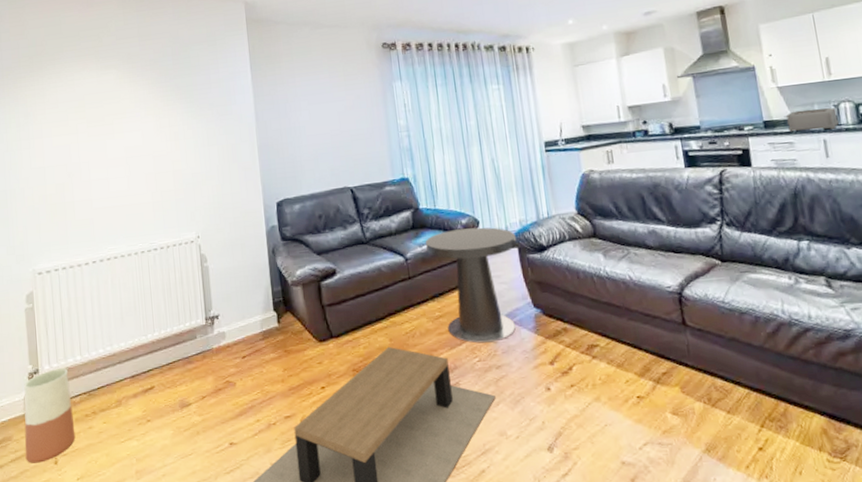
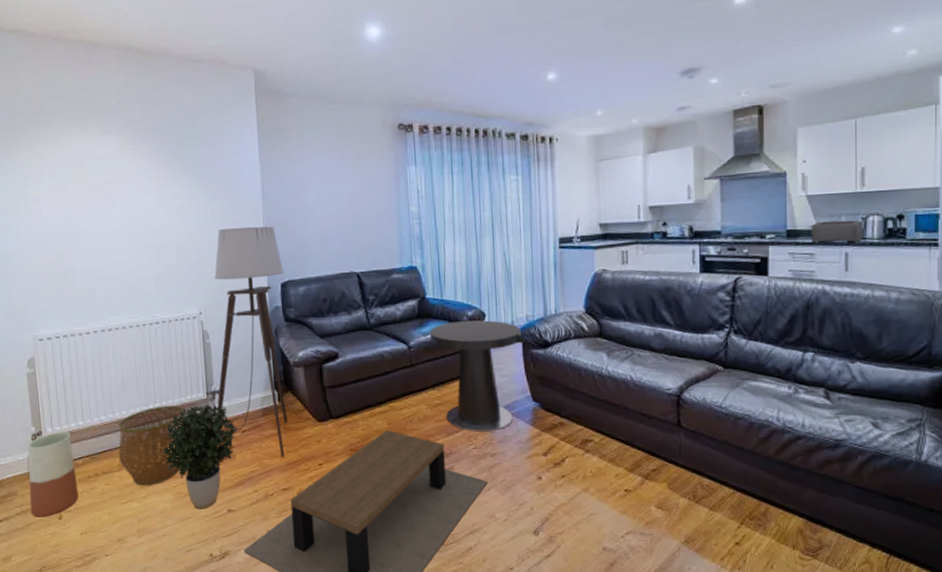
basket: none [116,333,185,422] -> present [117,405,186,486]
potted plant: none [161,330,238,445] -> present [162,404,238,509]
floor lamp: none [211,147,288,382] -> present [214,226,287,457]

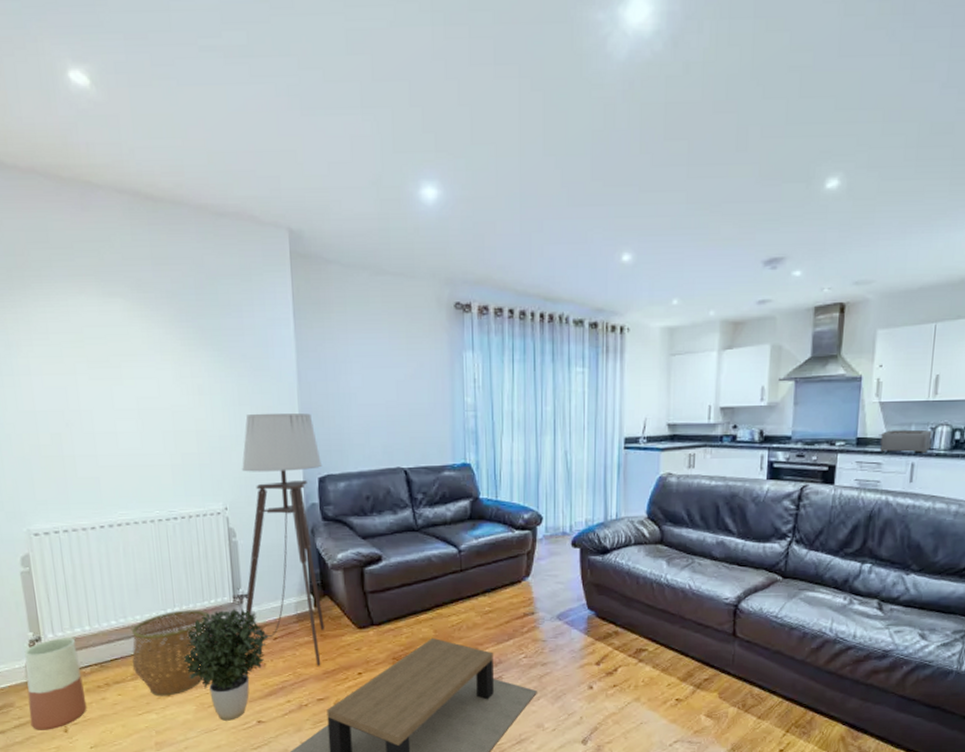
side table: present [429,320,522,432] -> none [481,524,580,641]

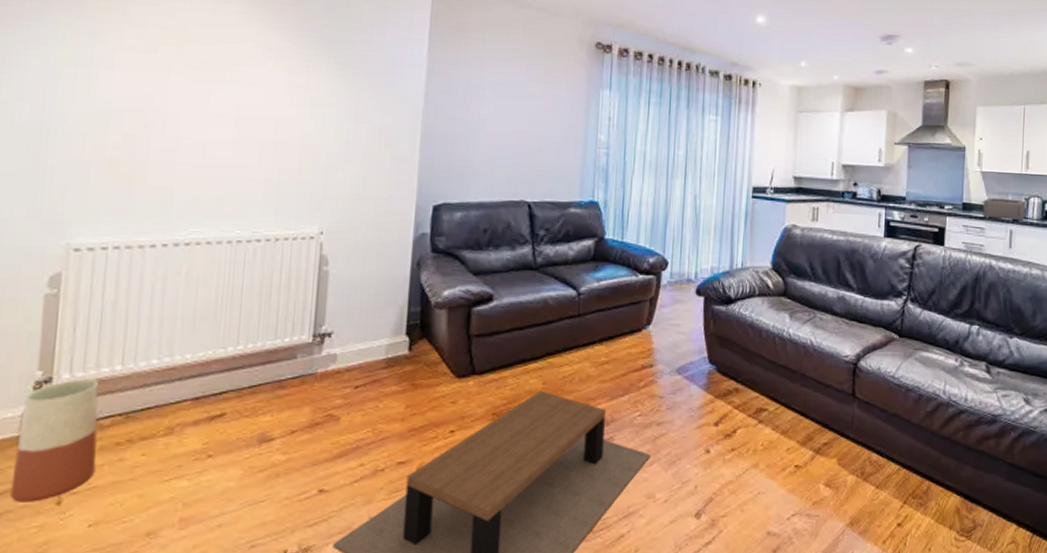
basket: present [130,610,209,696] -> none [168,349,280,457]
potted plant: present [183,609,269,721] -> none [236,350,349,490]
floor lamp: present [242,412,324,666] -> none [316,132,440,421]

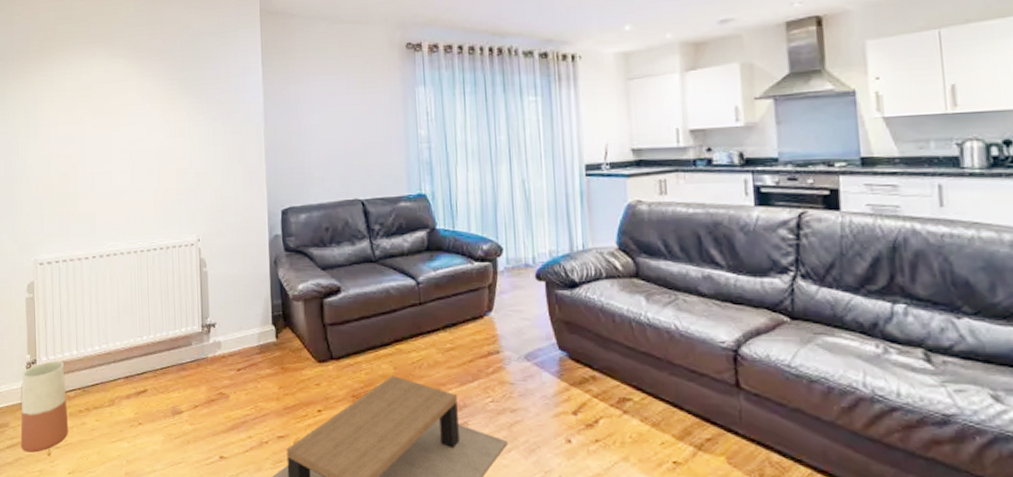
toaster: present [981,197,1026,221] -> none [888,146,961,173]

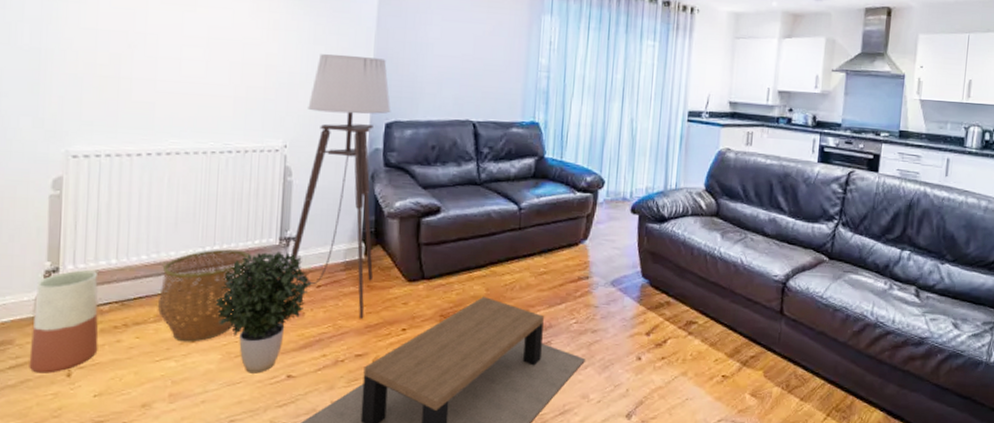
basket: none [110,338,180,424] -> present [157,249,251,342]
potted plant: none [154,338,233,454] -> present [215,252,312,374]
floor lamp: none [210,150,285,401] -> present [283,54,391,319]

